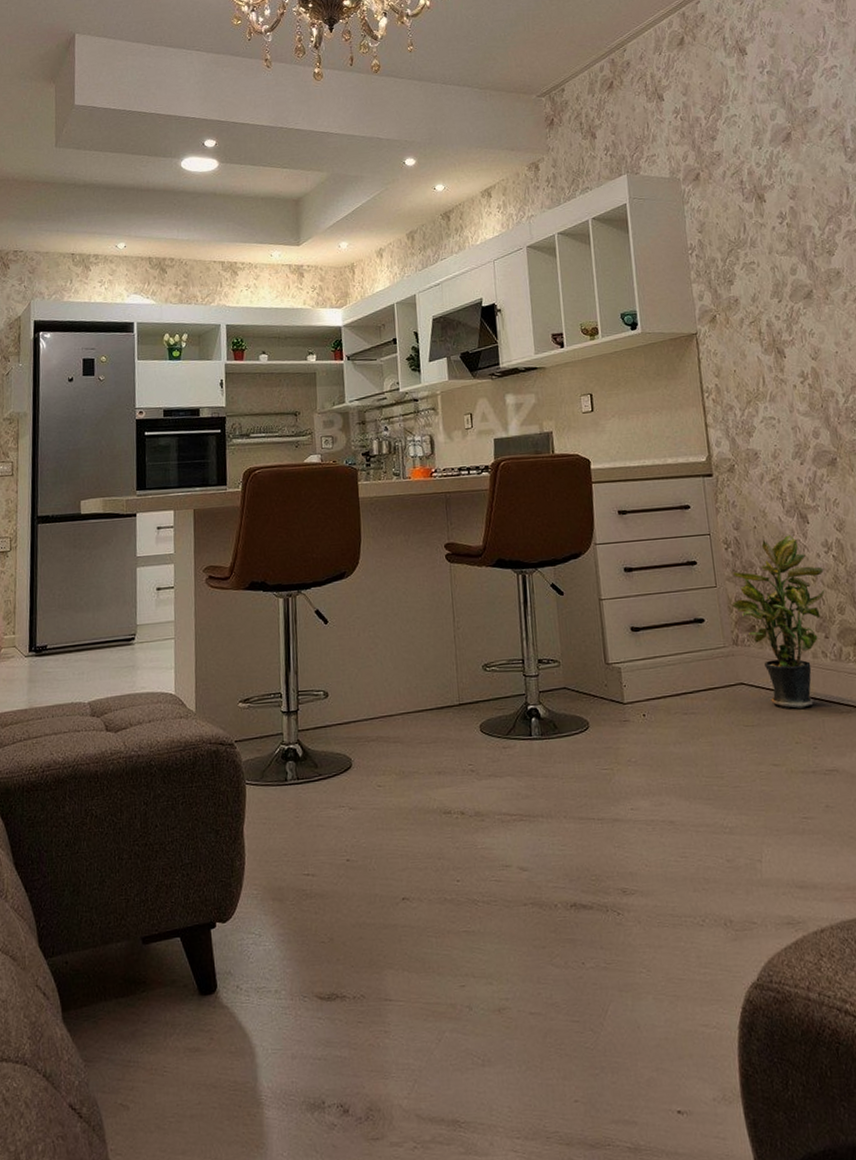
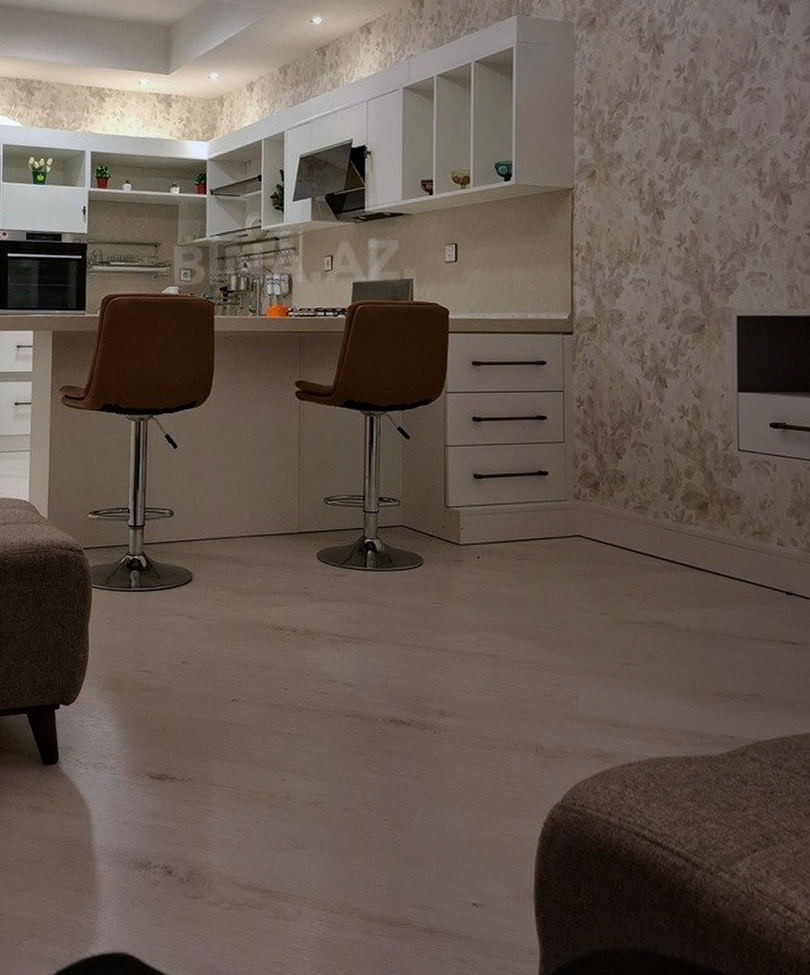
potted plant: present [731,535,825,709] -> none [577,397,676,563]

